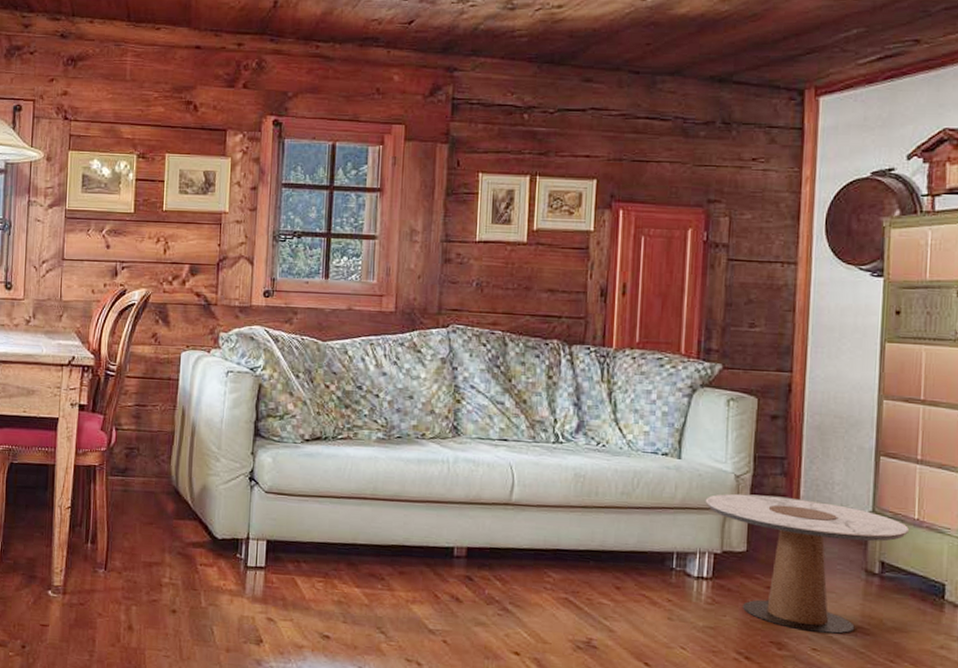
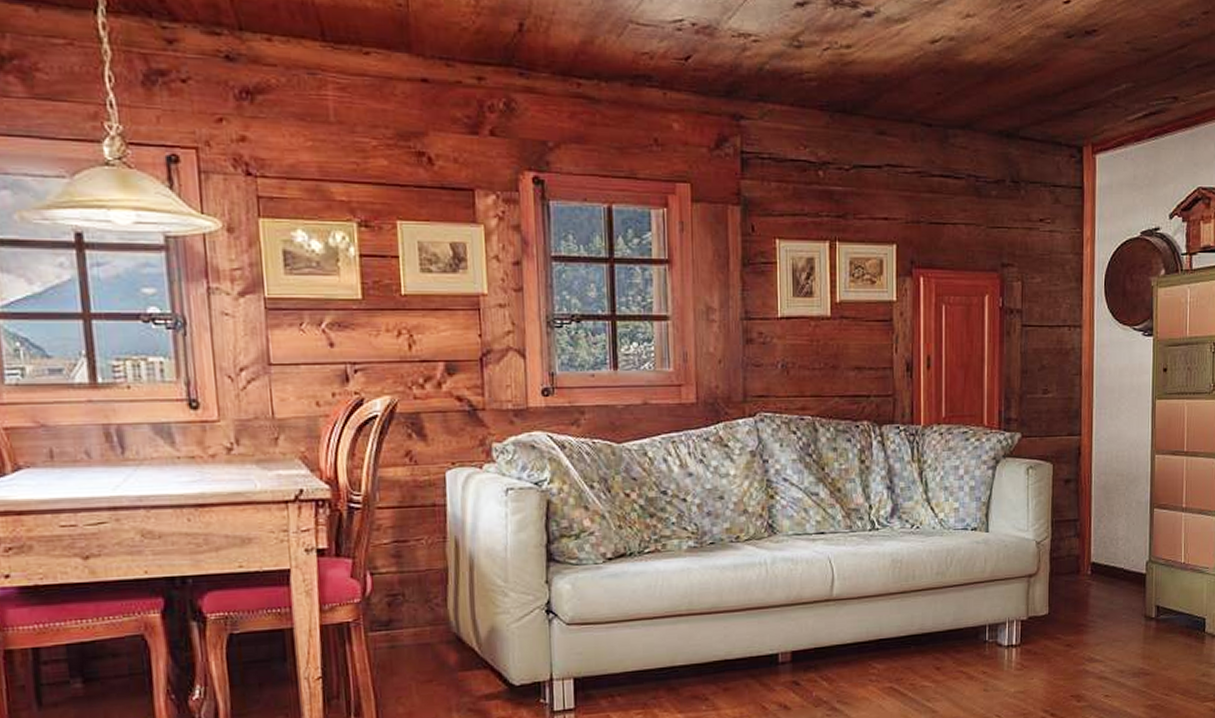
side table: present [705,493,909,635] -> none [1011,557,1177,681]

